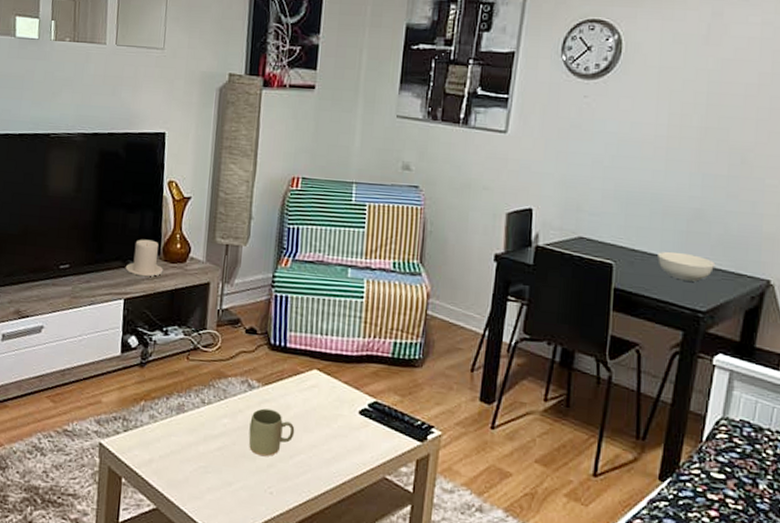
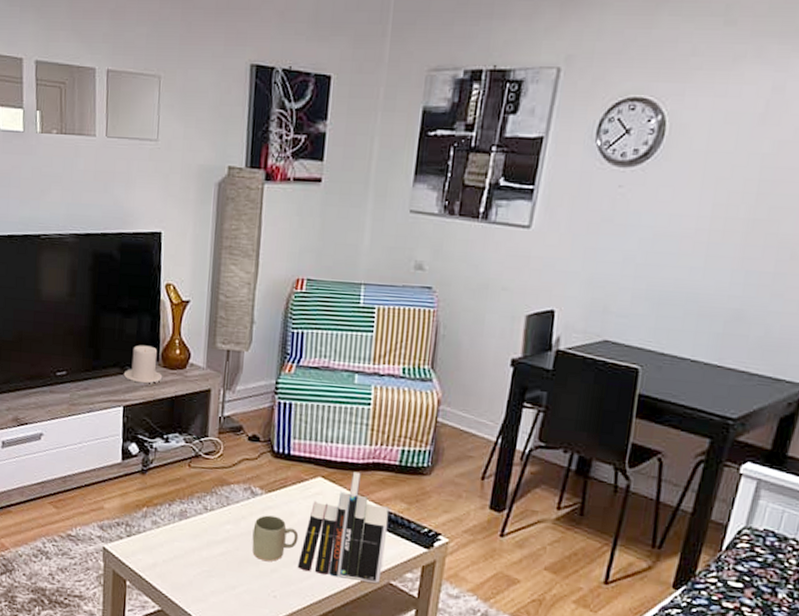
book: none [294,364,383,478] -> present [297,471,389,584]
bowl: present [657,251,716,282] -> none [688,355,752,387]

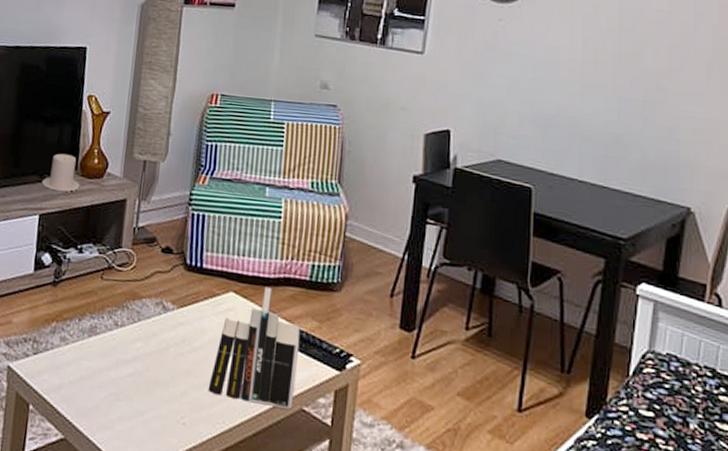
mug: present [252,515,299,562] -> none [162,332,210,384]

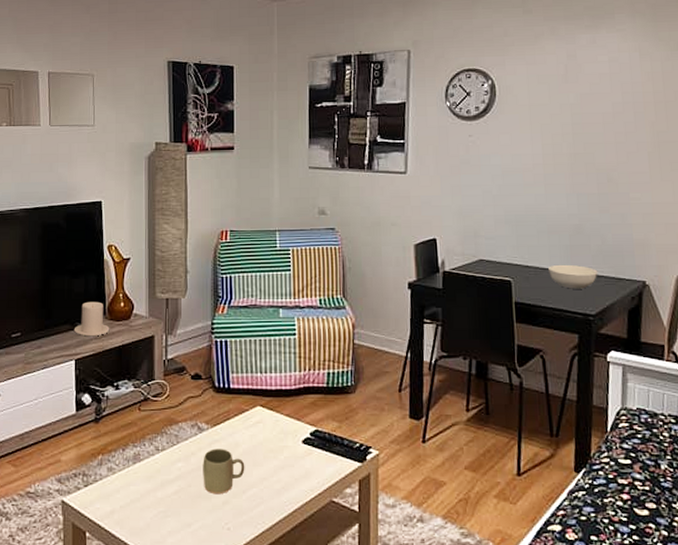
mug: none [162,332,210,384] -> present [203,449,245,495]
book: present [208,286,300,410] -> none [247,397,324,503]
bowl: none [577,176,635,208] -> present [548,264,598,289]

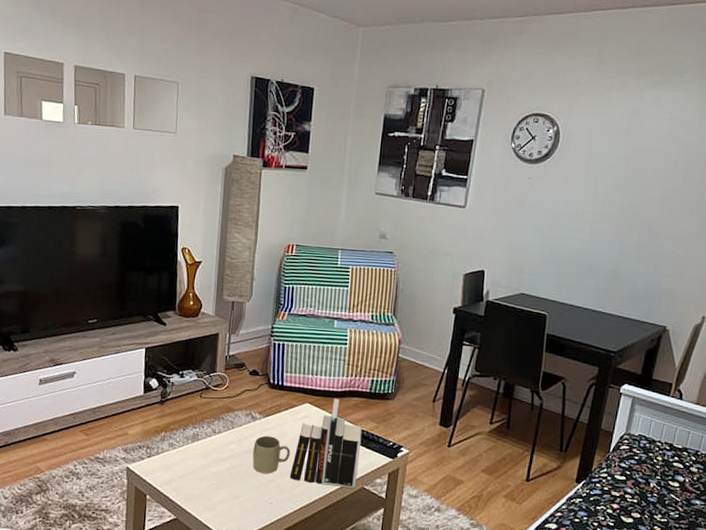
candle: present [73,301,110,337] -> none [145,297,179,329]
book: none [247,397,324,503] -> present [289,398,362,489]
bowl: present [548,264,598,289] -> none [581,304,626,328]

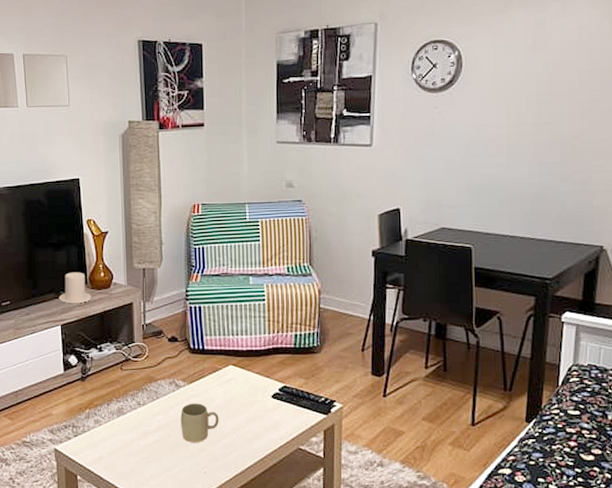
candle: none [145,297,179,329] -> present [58,272,92,304]
book: present [289,398,362,489] -> none [221,357,292,450]

